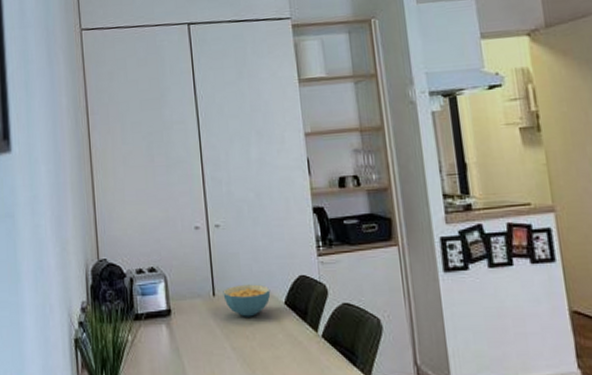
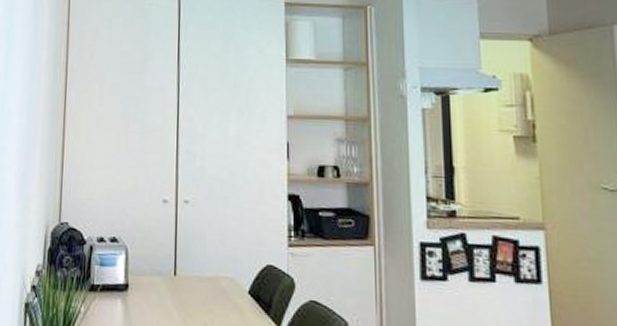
cereal bowl: present [223,284,271,317] -> none [185,267,235,303]

